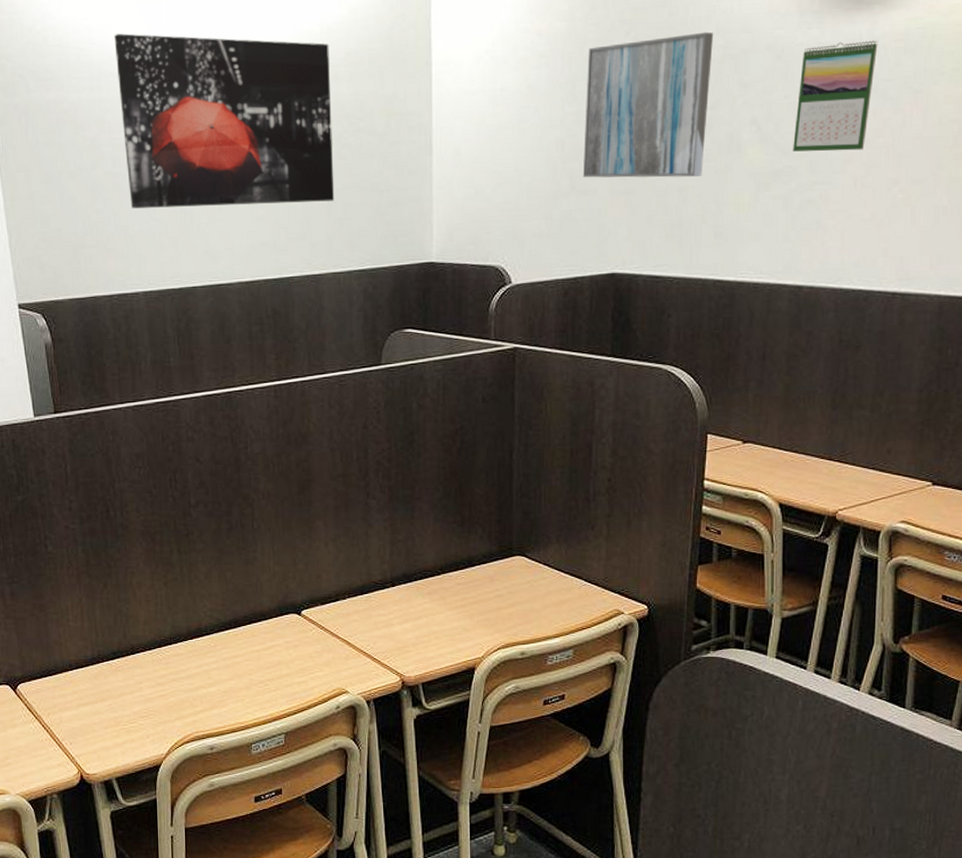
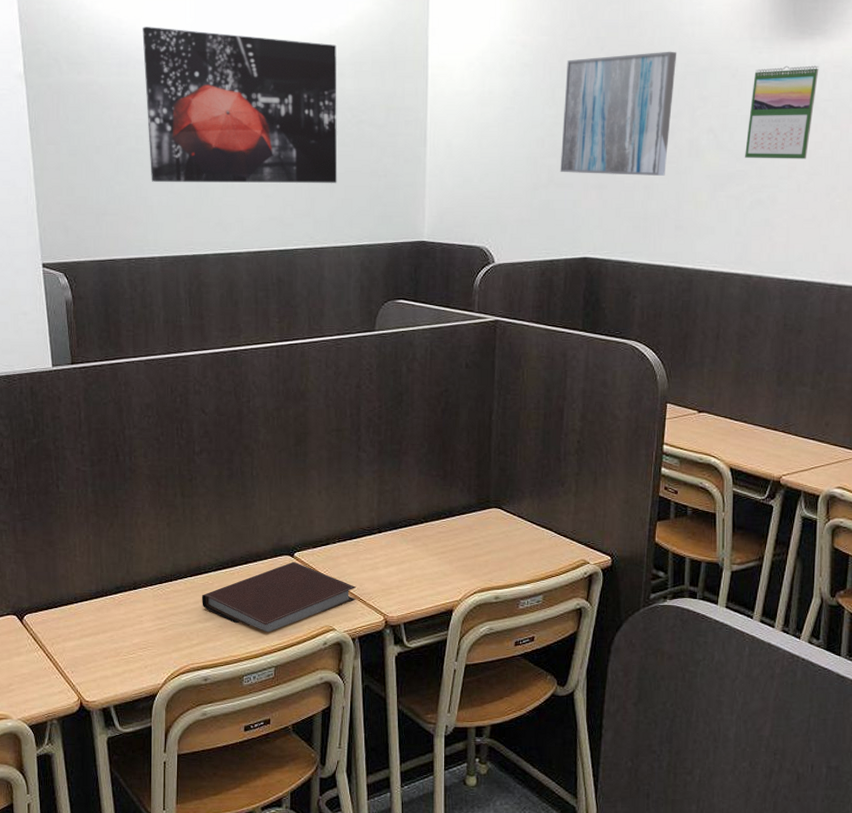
notebook: none [204,620,369,697] -> present [202,561,356,633]

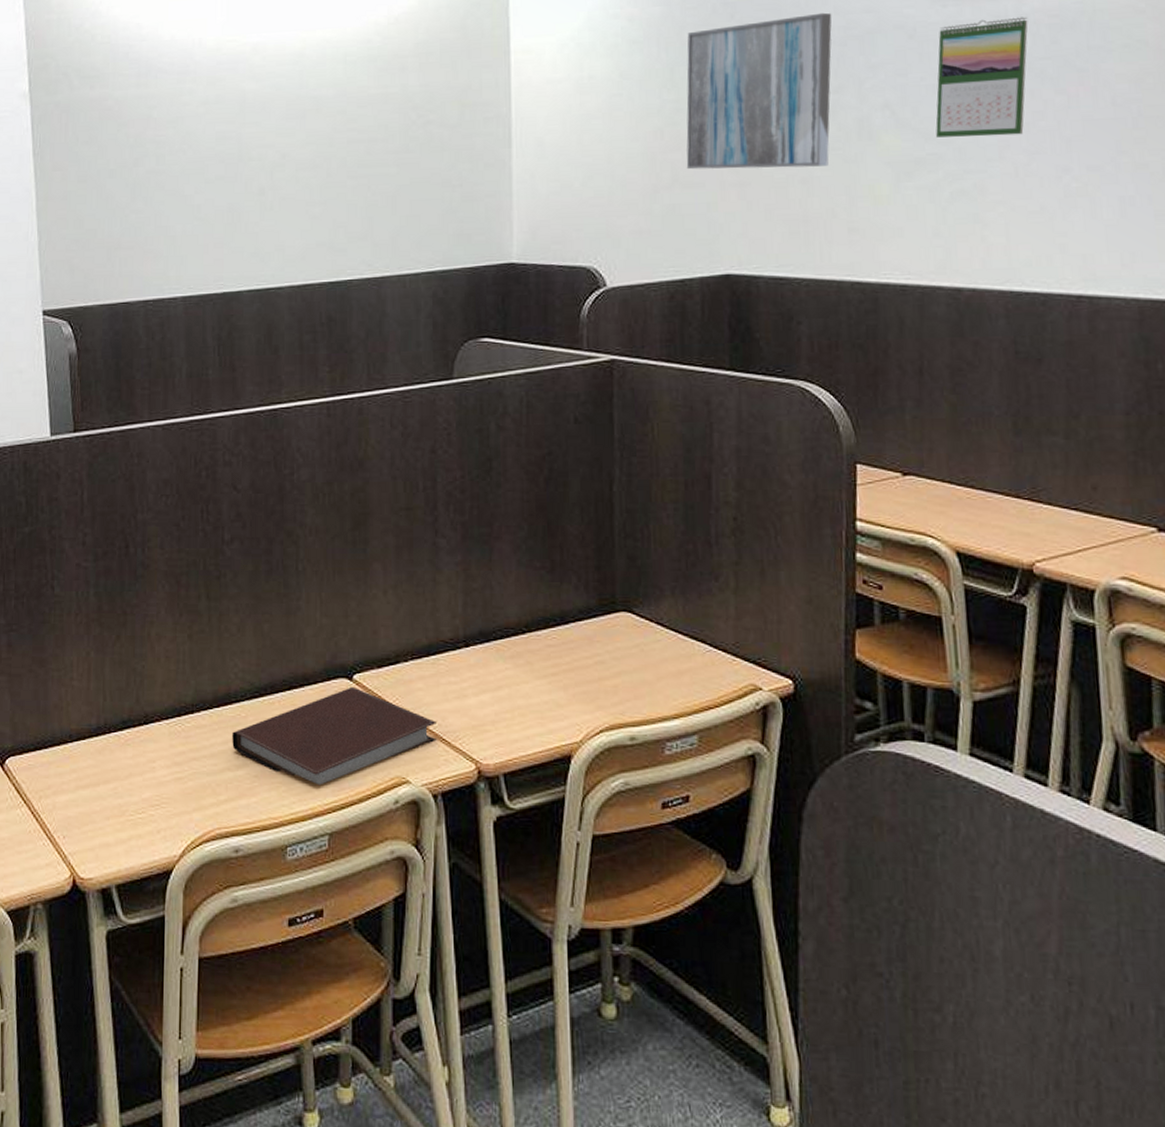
wall art: present [142,27,337,183] -> none [165,29,401,208]

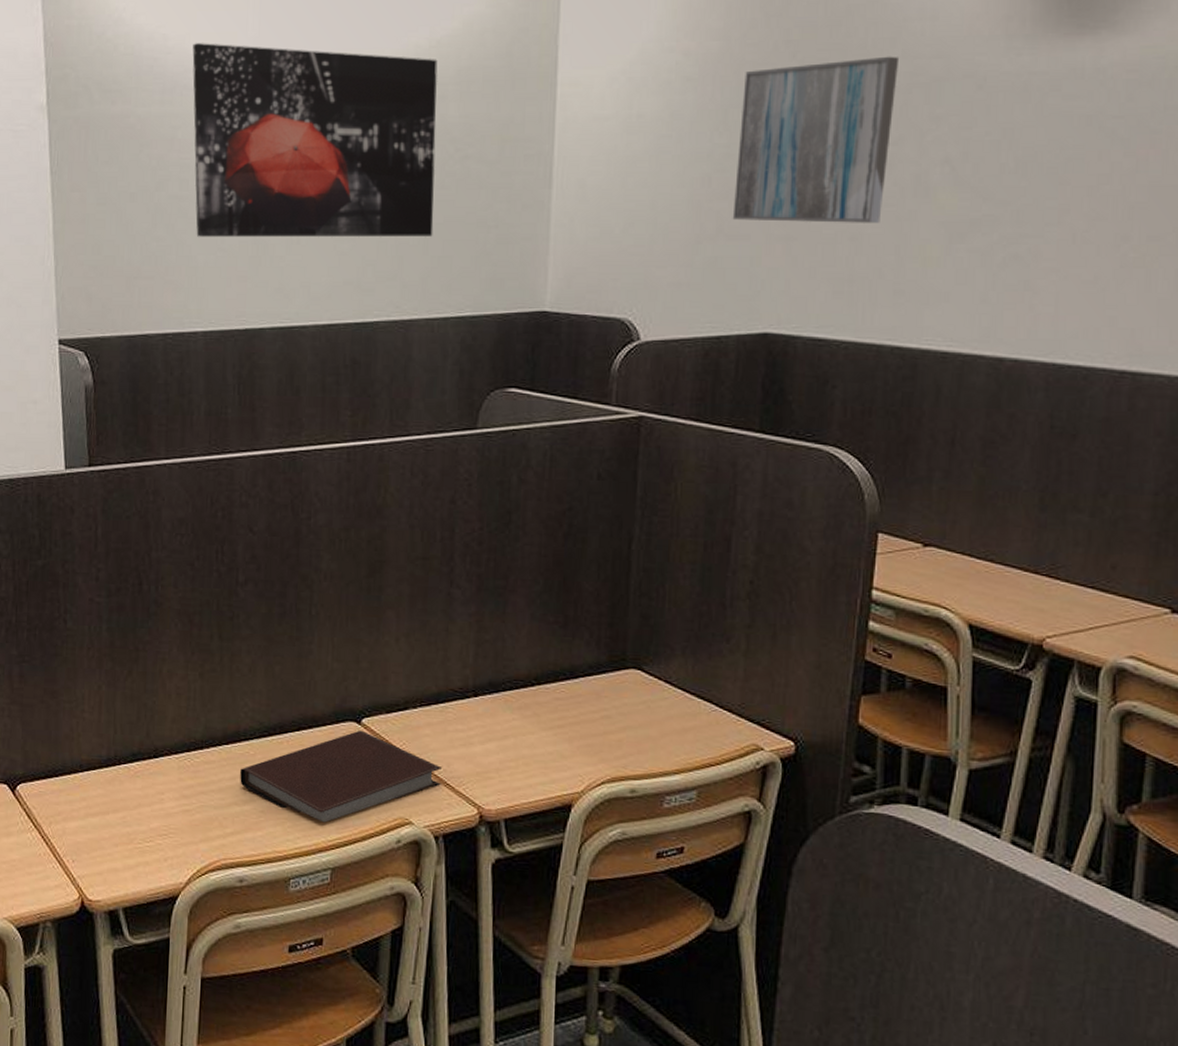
wall art: none [165,29,401,208] -> present [192,43,438,237]
calendar: present [935,17,1028,138] -> none [995,70,1105,199]

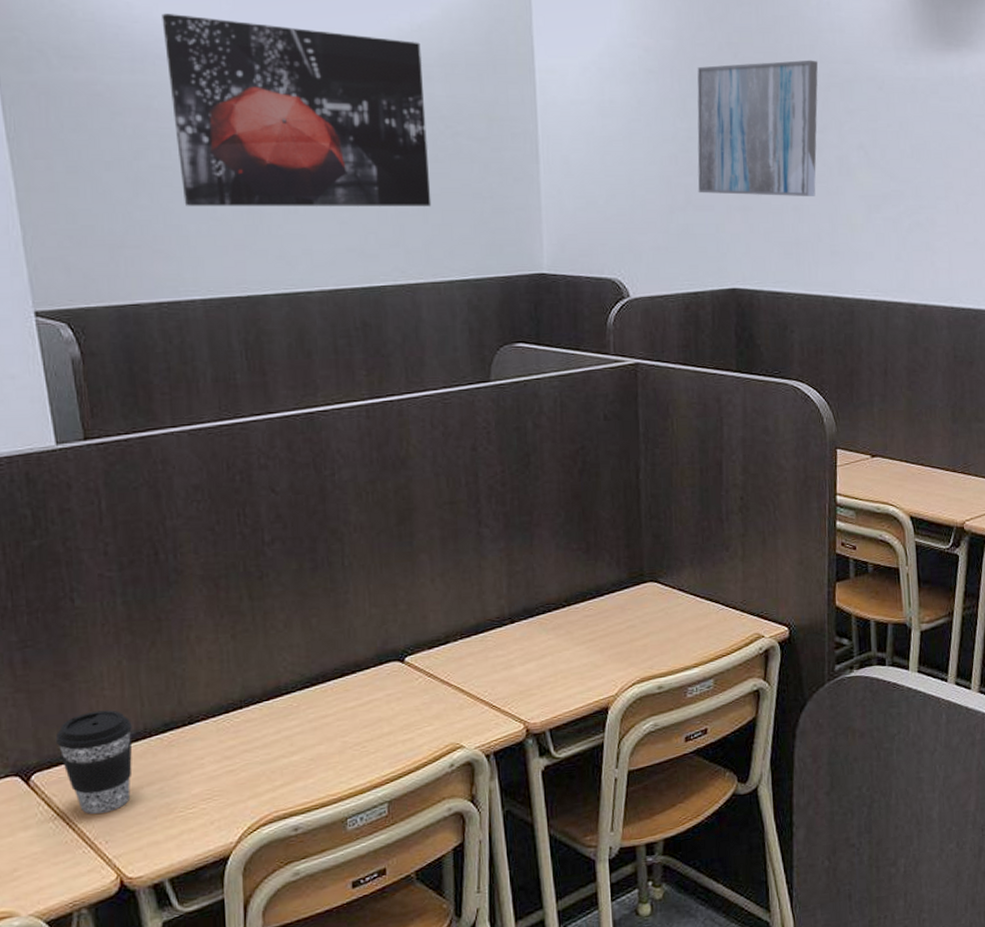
coffee cup: none [39,731,105,832] -> present [55,710,133,814]
notebook: present [240,730,442,823] -> none [285,668,487,760]

